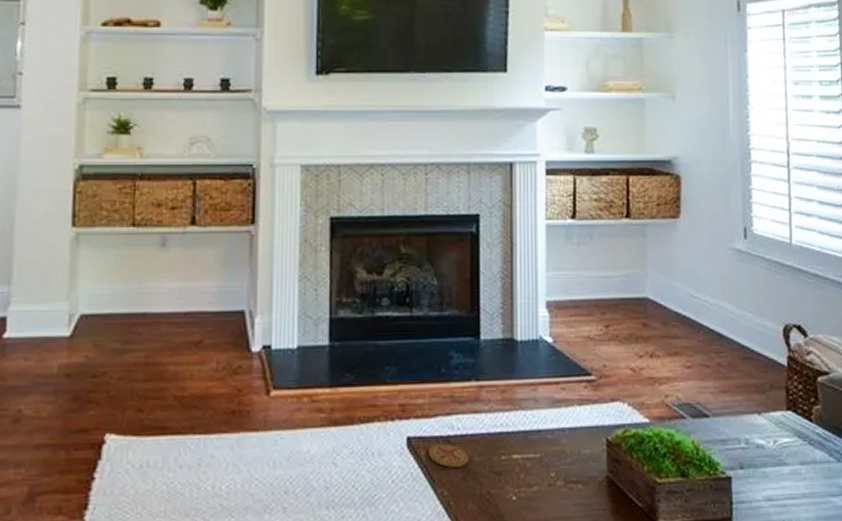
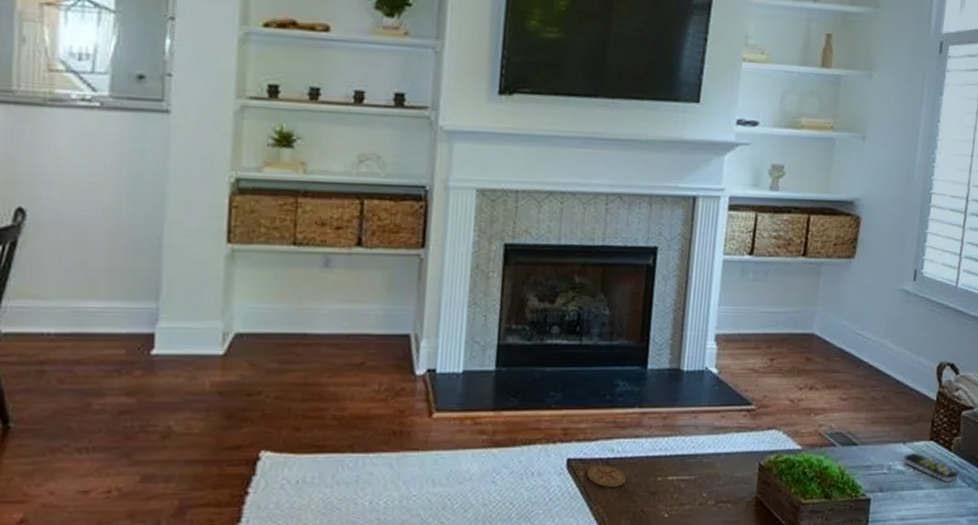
remote control: none [760,425,824,457] -> present [902,453,958,482]

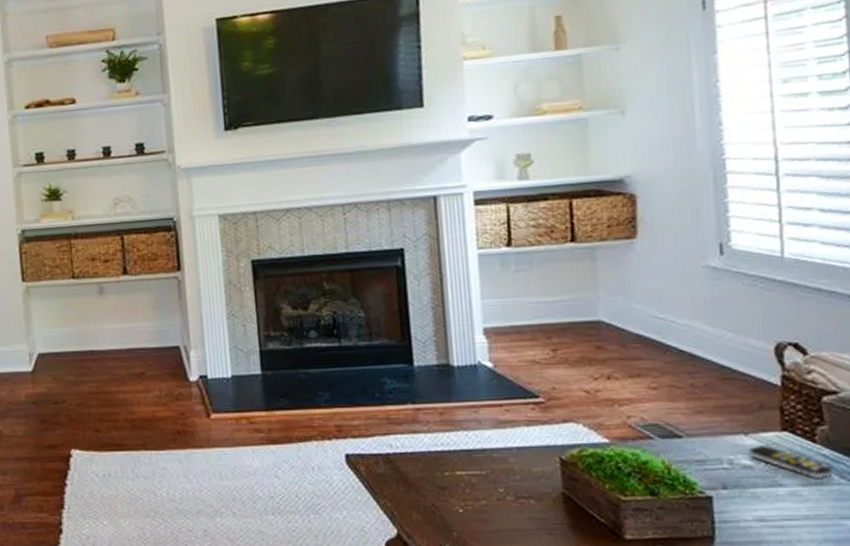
coaster: present [587,464,626,487] -> none [368,460,410,482]

